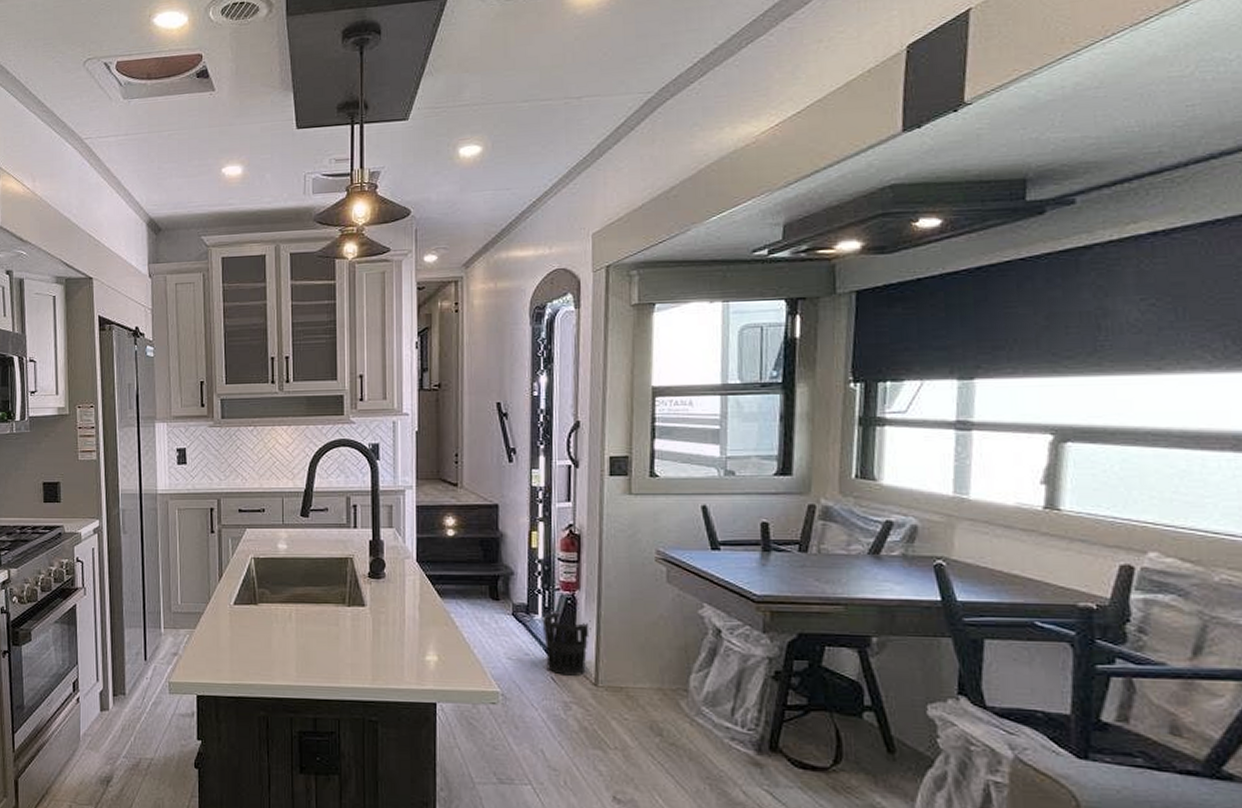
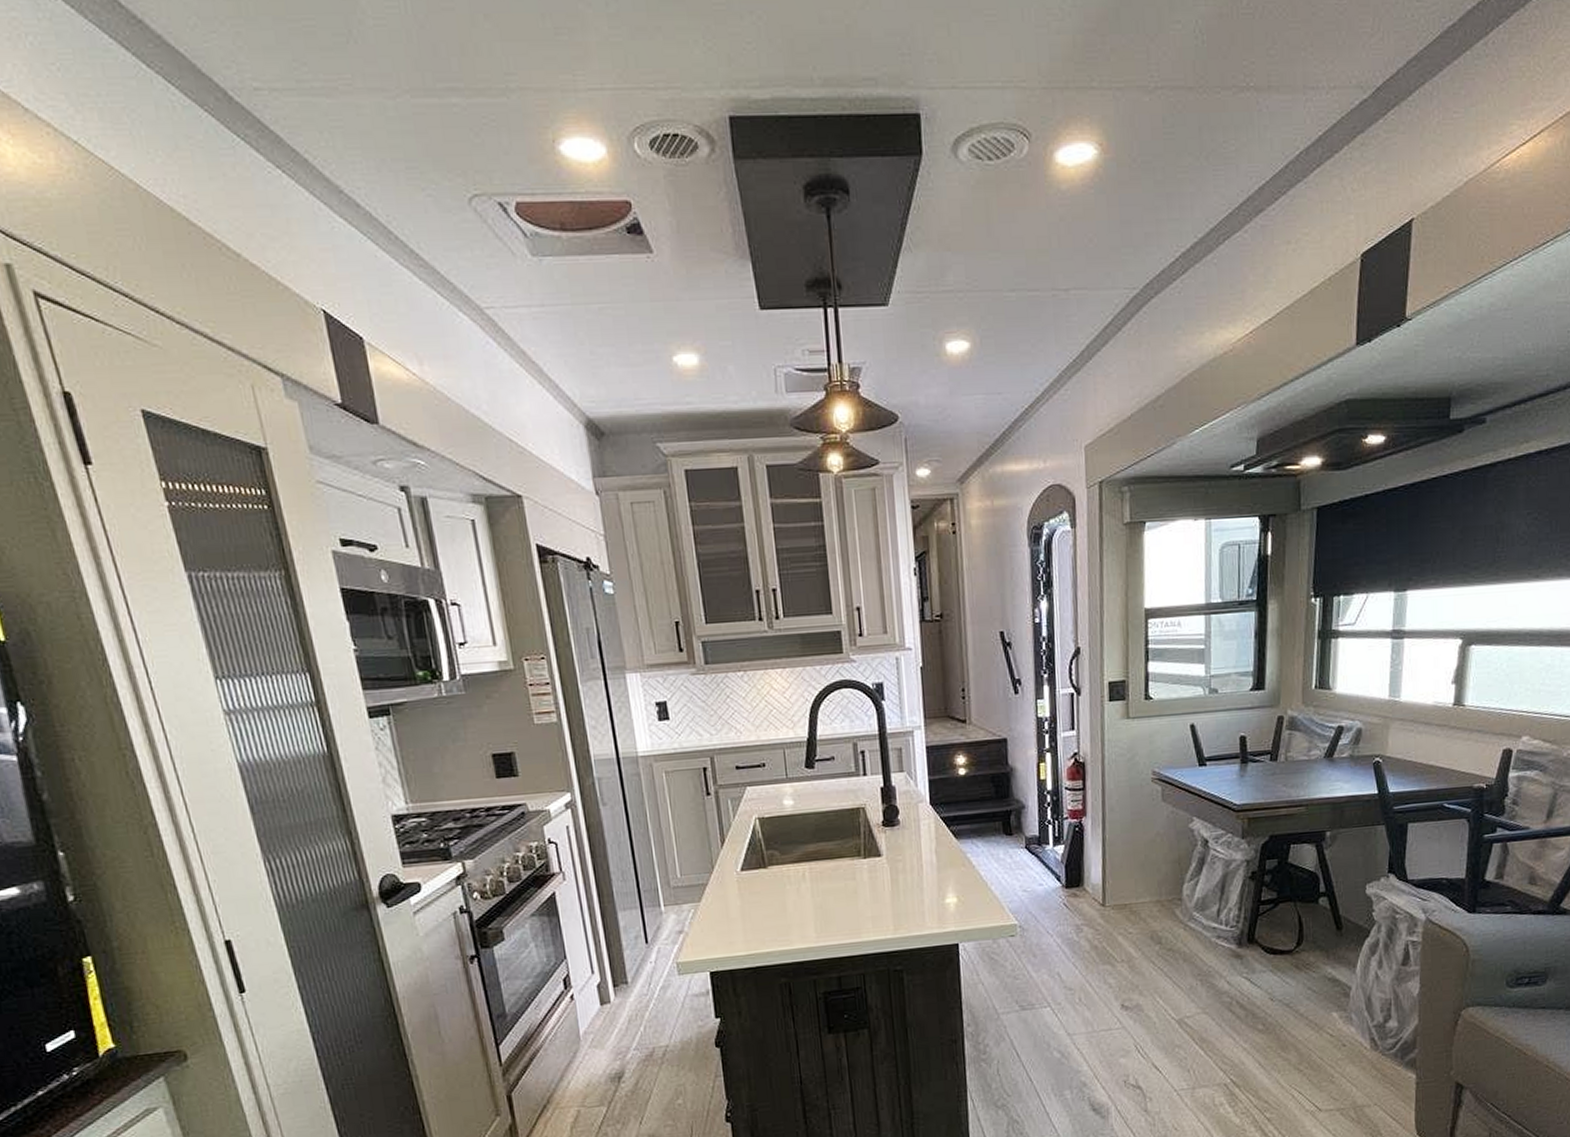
wastebasket: present [542,613,591,676] -> none [1053,841,1098,901]

